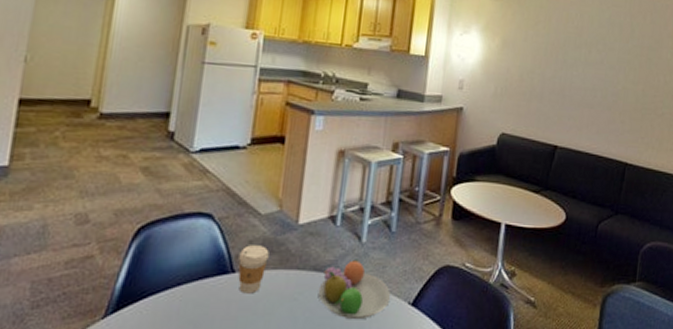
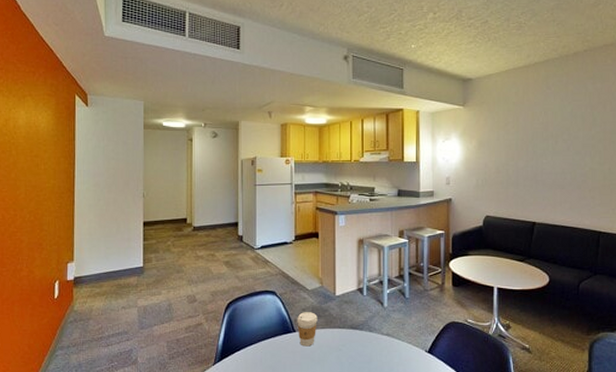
fruit bowl: present [318,259,391,320] -> none [356,319,411,364]

